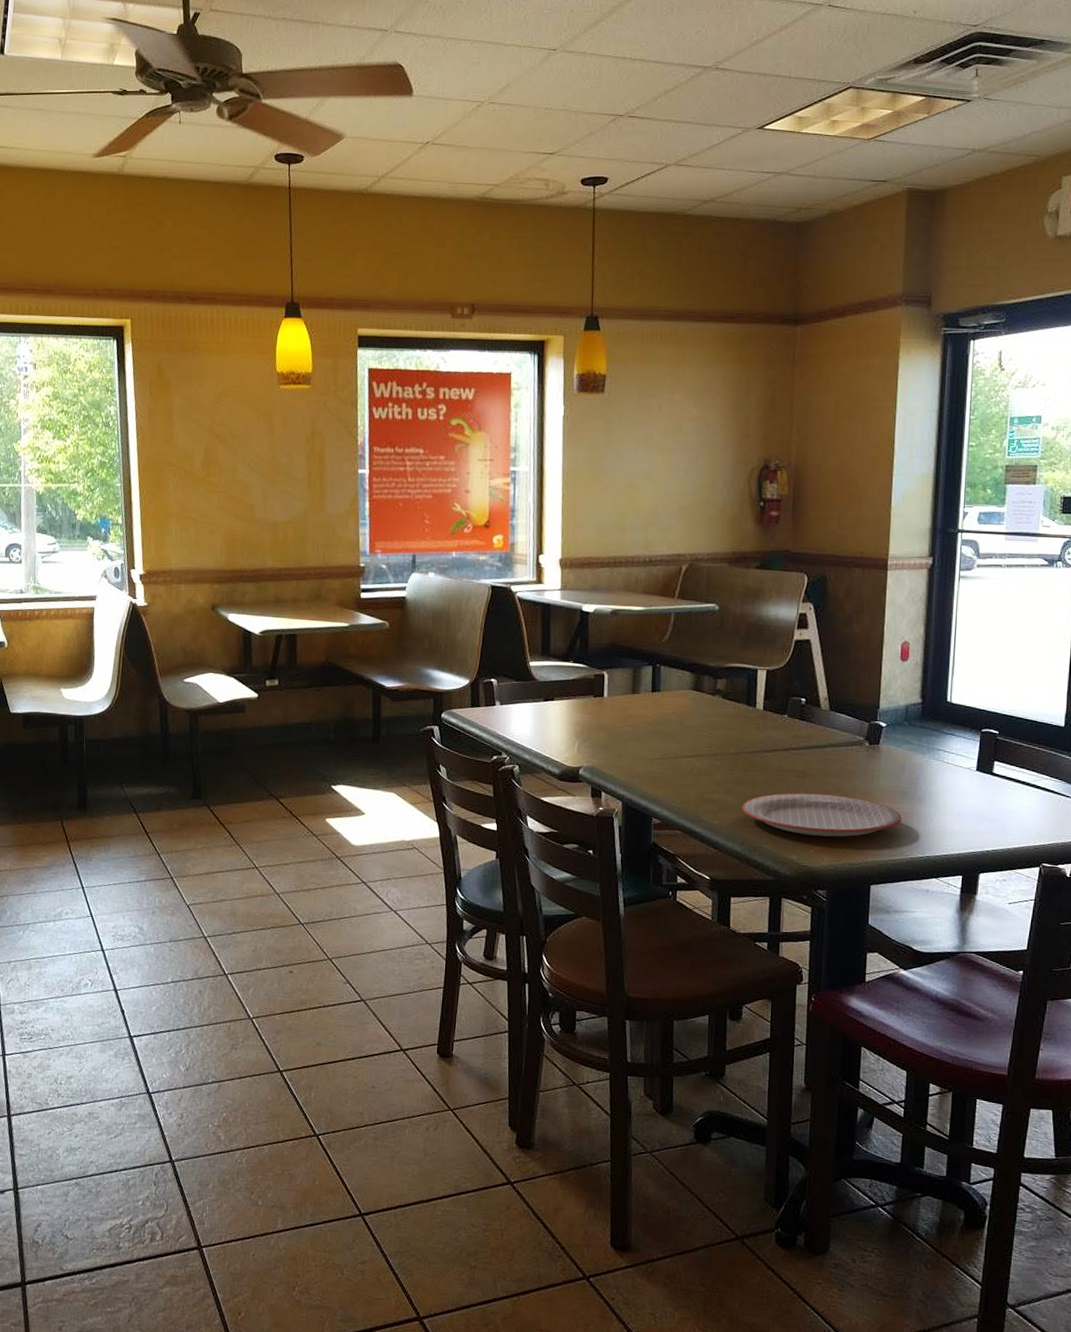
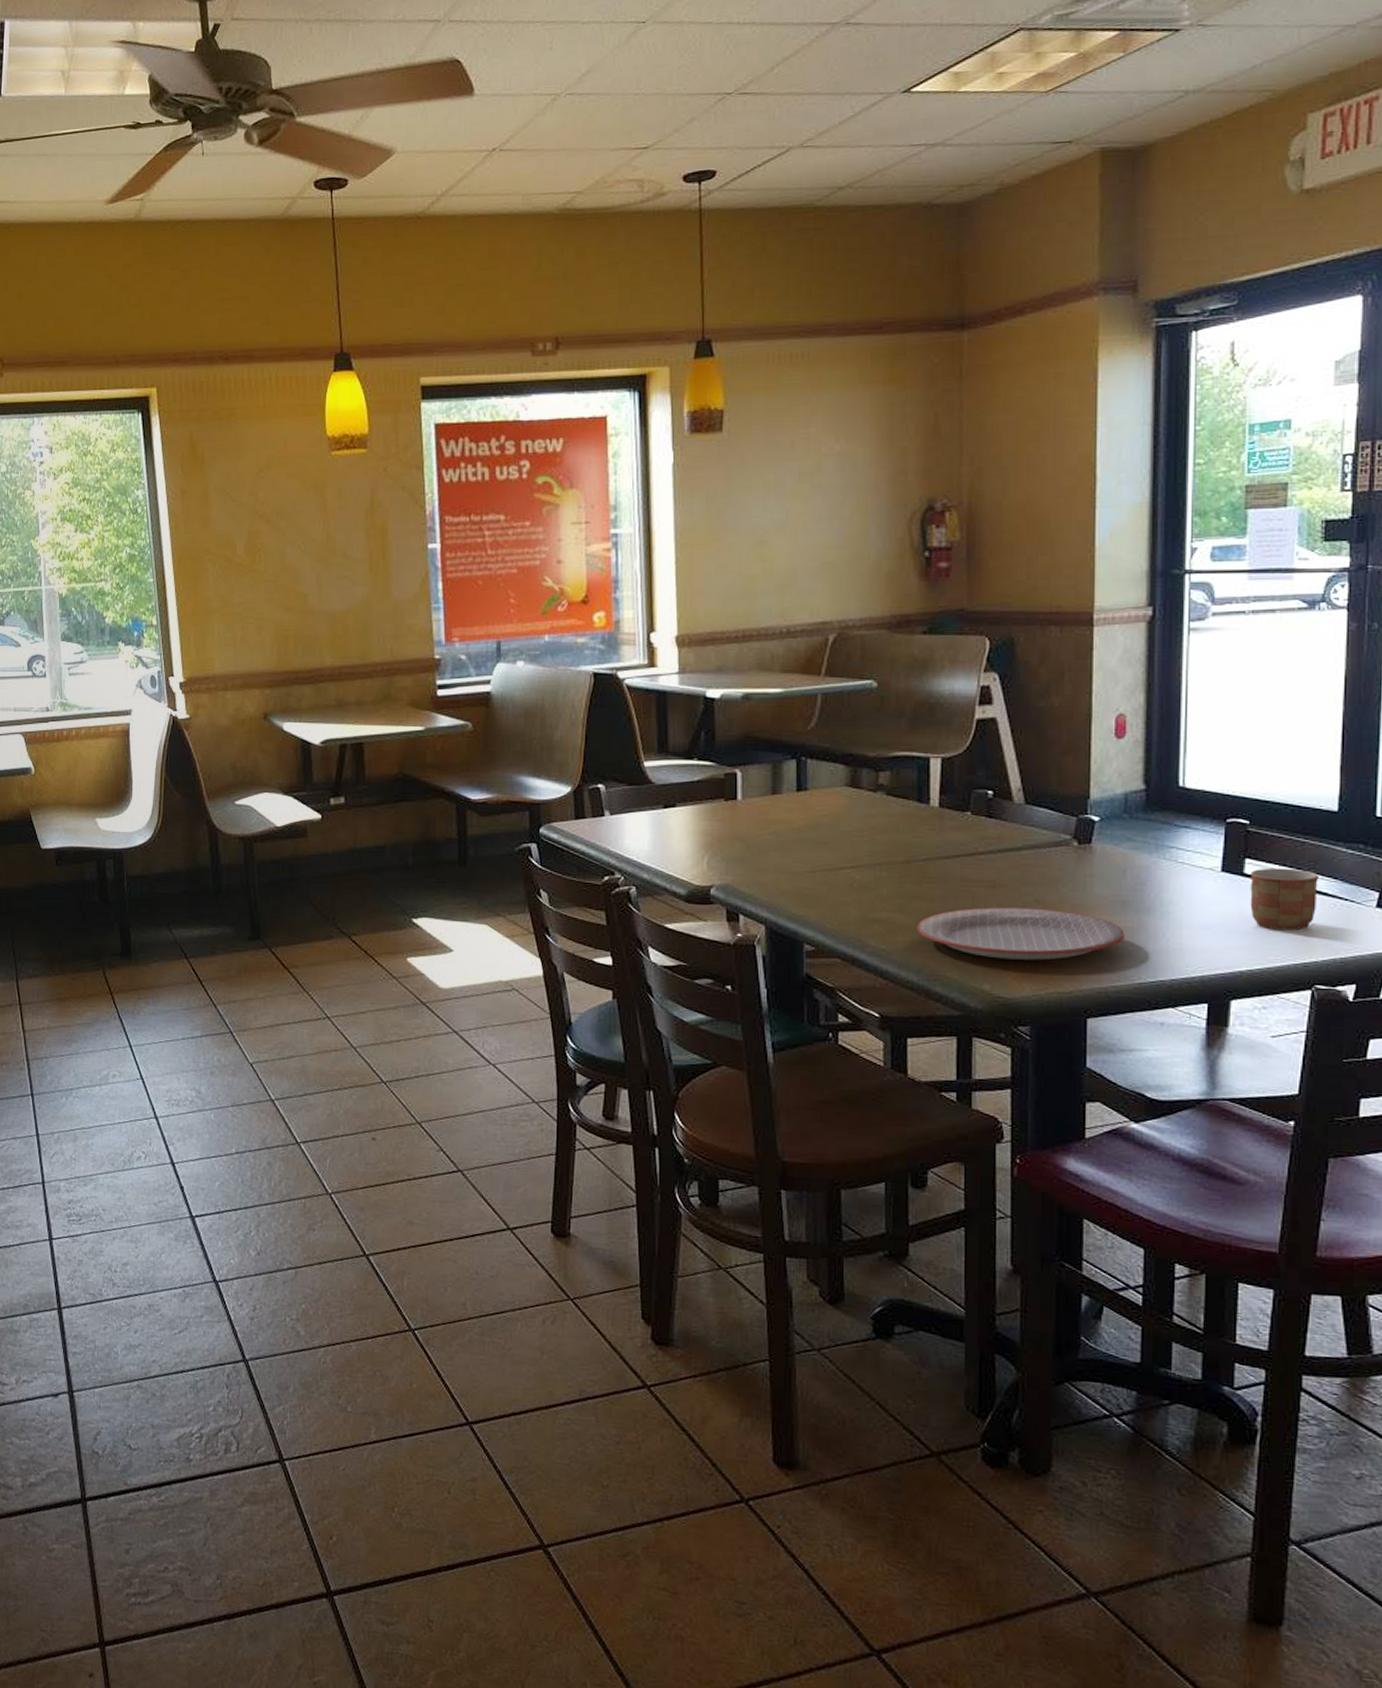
mug: none [996,769,1048,819] -> present [1250,868,1319,929]

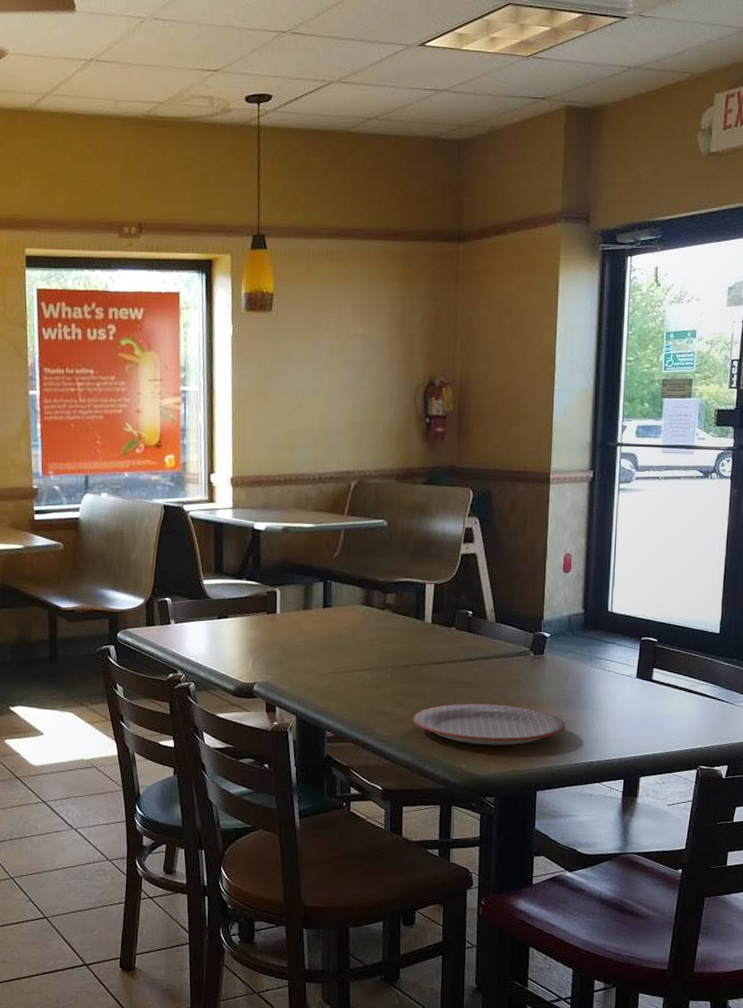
mug: present [1250,868,1319,929] -> none [656,675,704,723]

